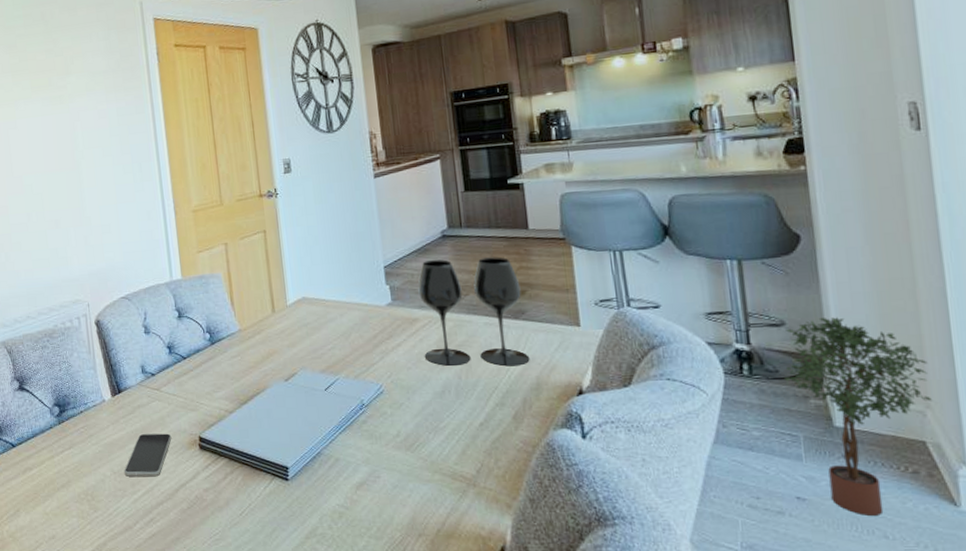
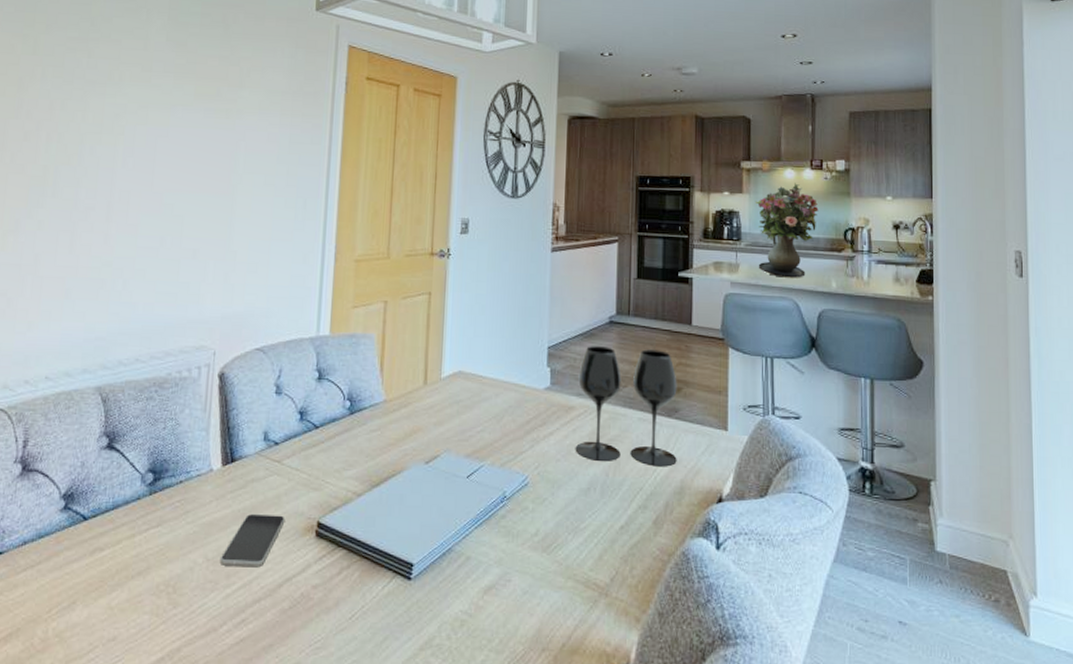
bouquet: none [582,71,657,170] -> present [755,183,819,278]
potted tree: present [785,317,933,515] -> none [899,443,1015,643]

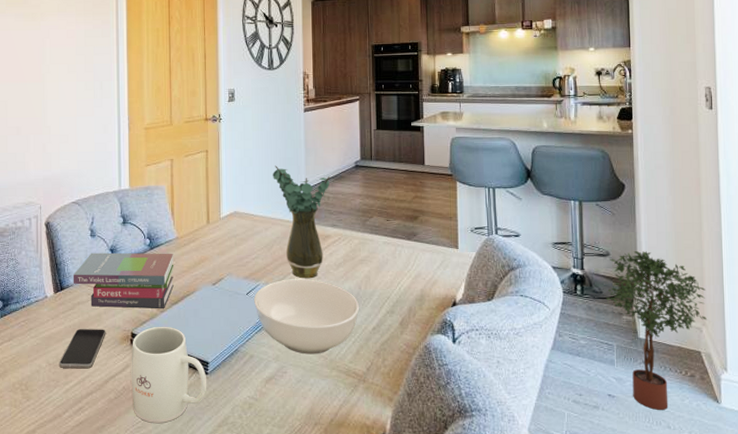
books: none [247,415,380,491] -> present [73,252,174,308]
mug: none [311,514,410,644] -> present [130,326,207,424]
bowl: none [476,460,606,558] -> present [254,279,360,355]
vase: none [509,315,579,461] -> present [273,165,330,279]
wine glass: present [575,346,677,467] -> none [332,186,417,280]
bouquet: present [755,183,819,278] -> none [474,42,530,122]
potted tree: none [899,443,1015,643] -> present [606,251,708,410]

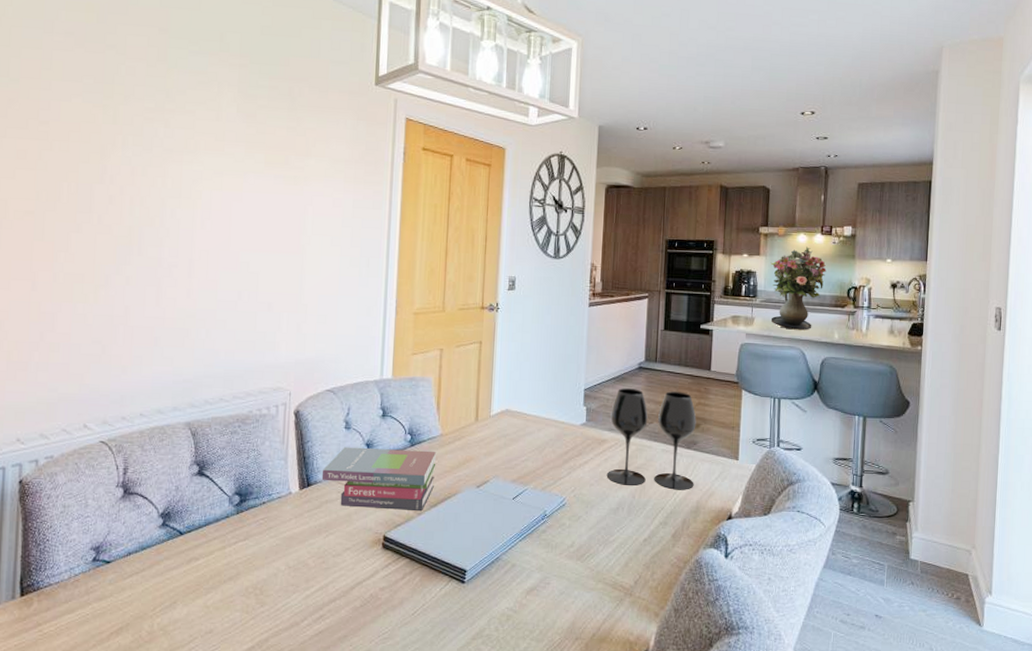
mobile phone: present [58,329,106,369] -> none [299,530,356,574]
mug: present [130,326,207,424] -> none [379,529,464,635]
bowl: present [254,279,360,355] -> none [520,484,632,565]
vase: present [273,165,330,279] -> none [550,362,611,485]
wine glass: none [332,186,417,280] -> present [606,388,697,490]
bouquet: none [474,42,530,122] -> present [770,247,826,330]
potted tree: present [606,251,708,410] -> none [882,471,978,632]

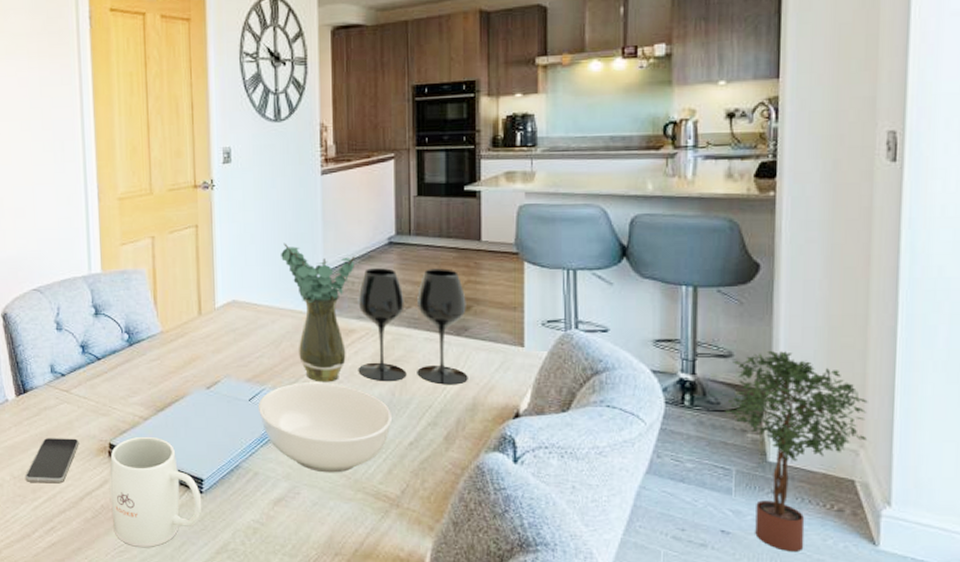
mobile phone: none [299,530,356,574] -> present [25,438,79,484]
books: present [321,447,437,510] -> none [37,349,159,415]
mug: none [379,529,464,635] -> present [109,436,202,548]
bowl: none [520,484,632,565] -> present [259,382,393,473]
vase: none [550,362,611,485] -> present [281,243,356,382]
bouquet: present [770,247,826,330] -> none [553,76,632,183]
potted tree: none [882,471,978,632] -> present [725,351,868,551]

